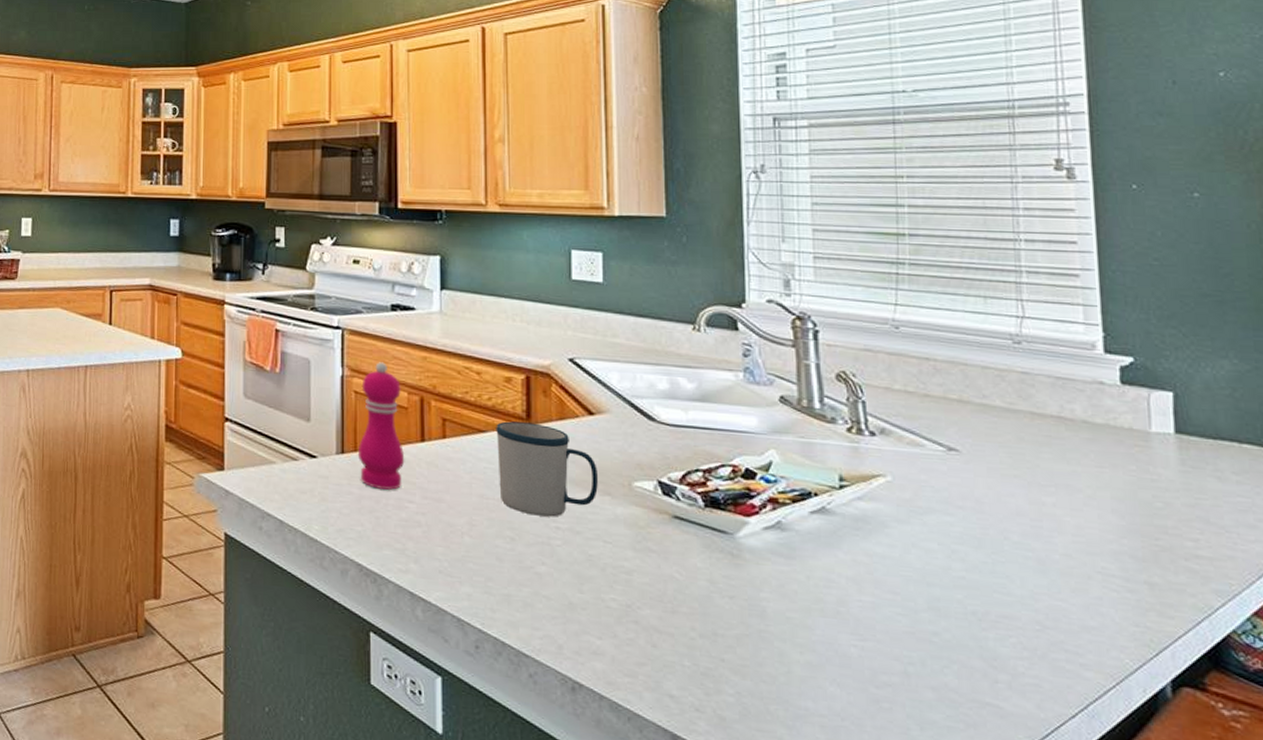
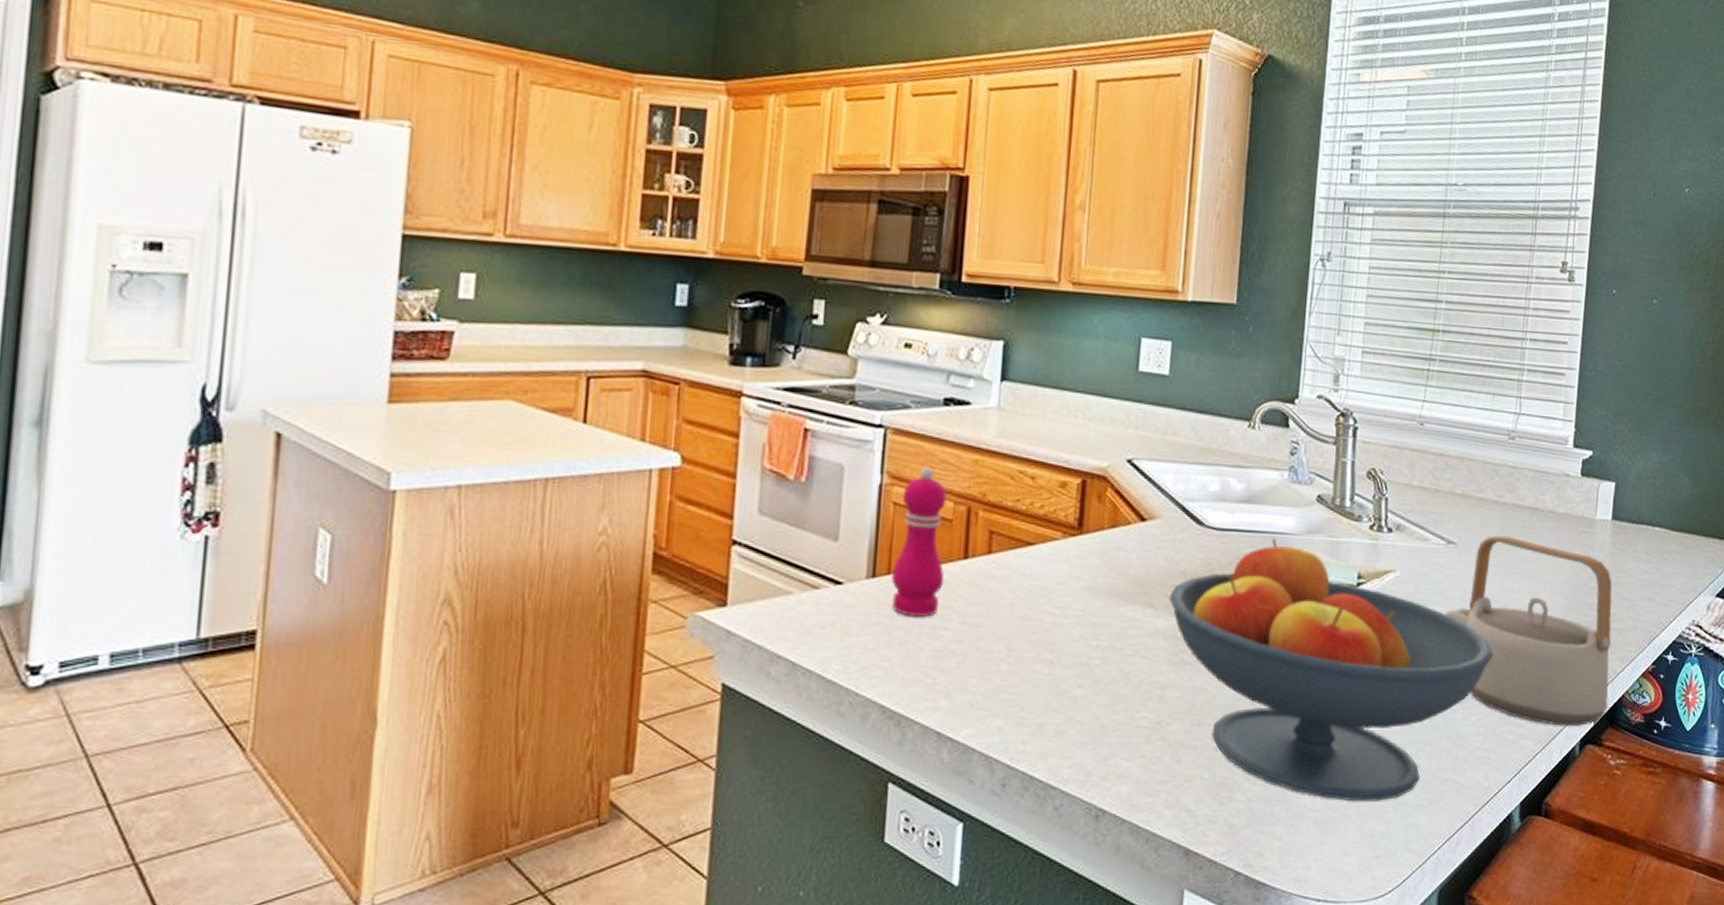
mug: present [496,421,598,517] -> none [1043,531,1143,635]
fruit bowl: none [626,435,1029,716] -> present [1168,537,1494,802]
teapot: none [956,444,1207,665] -> present [1445,535,1612,727]

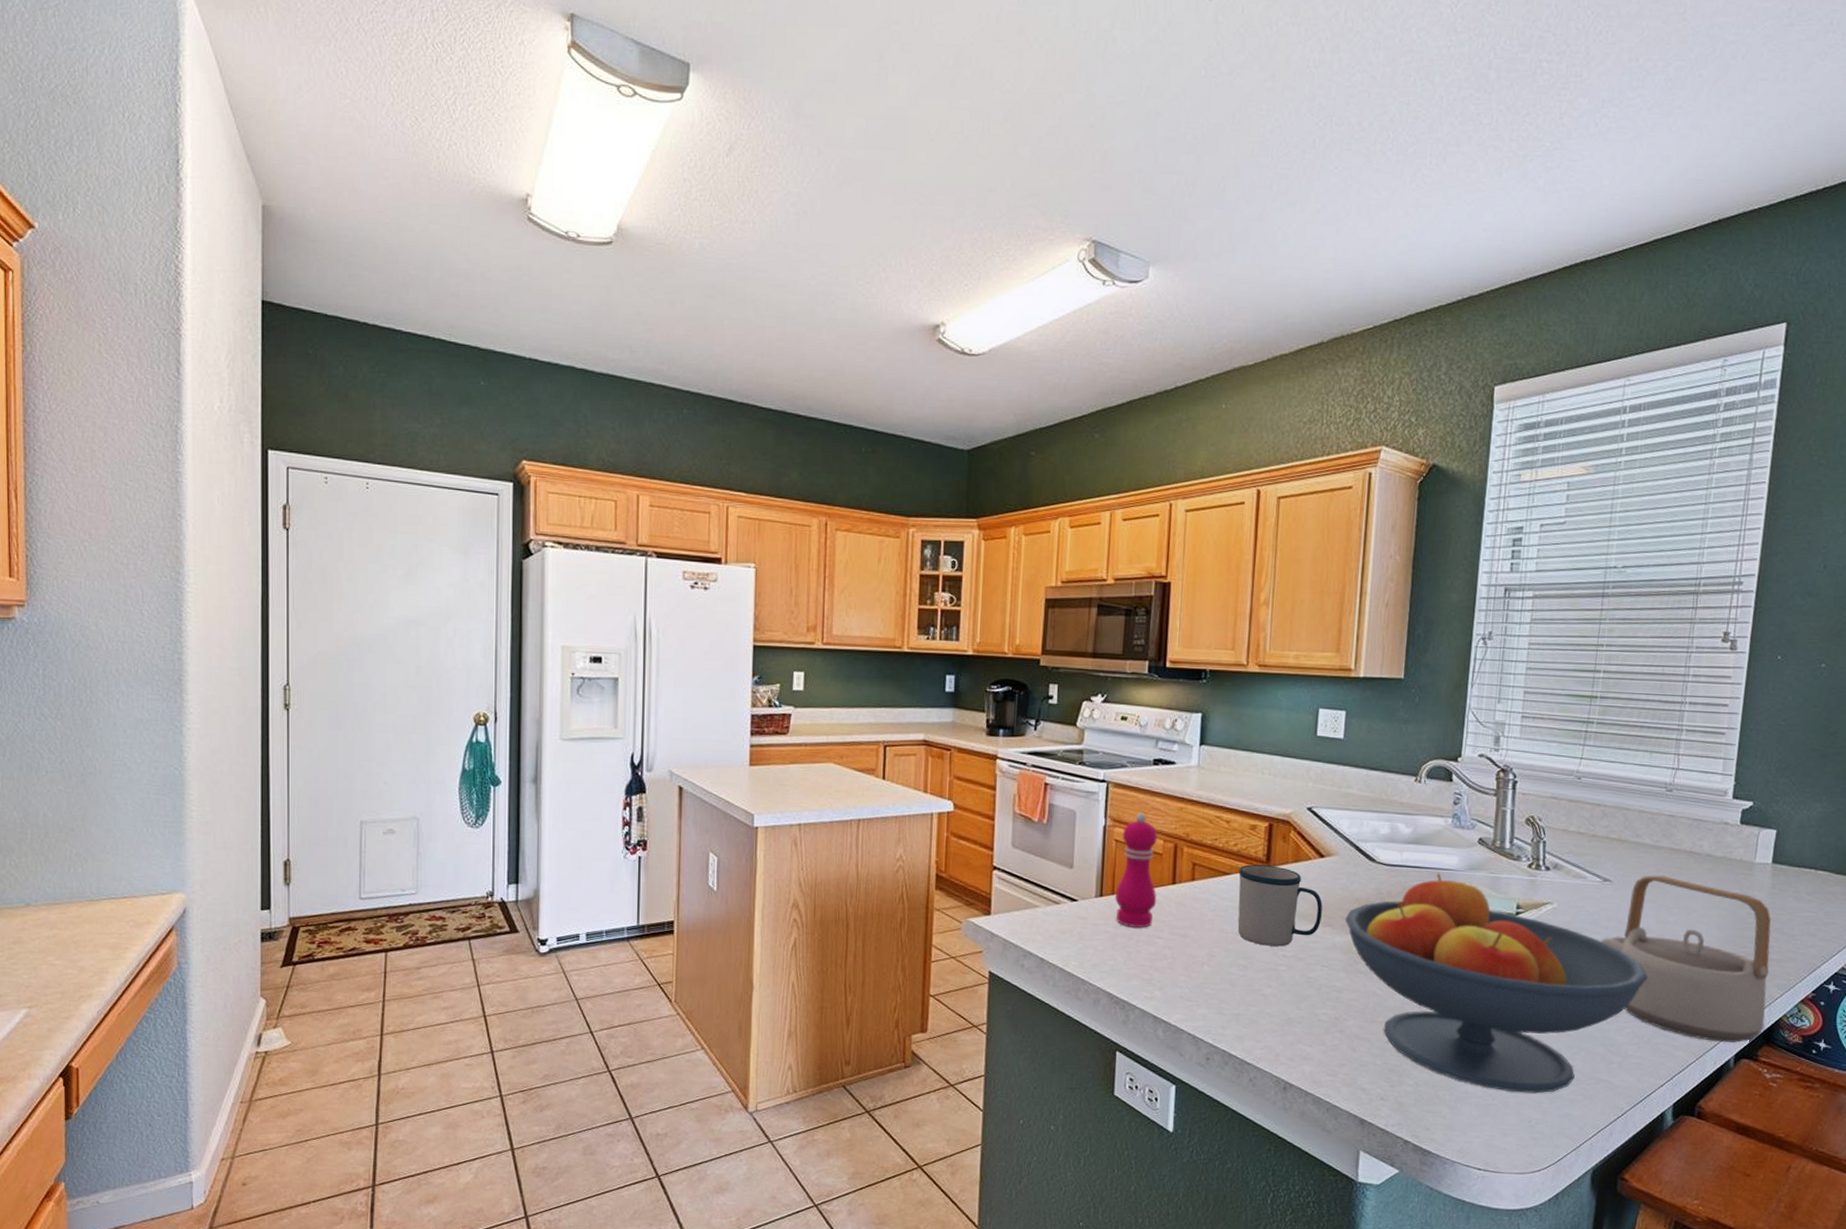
mug: none [1043,531,1143,635] -> present [1237,864,1323,947]

